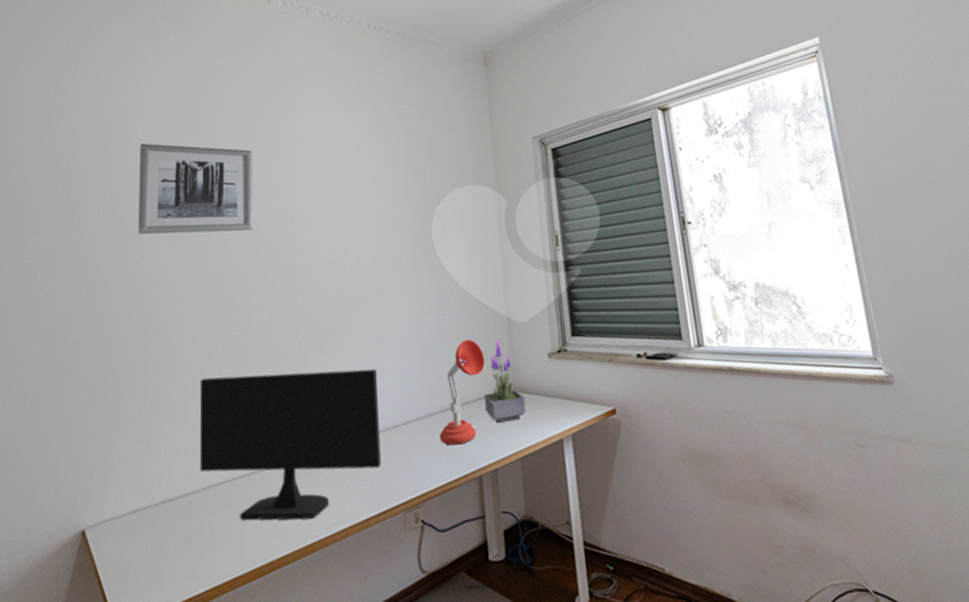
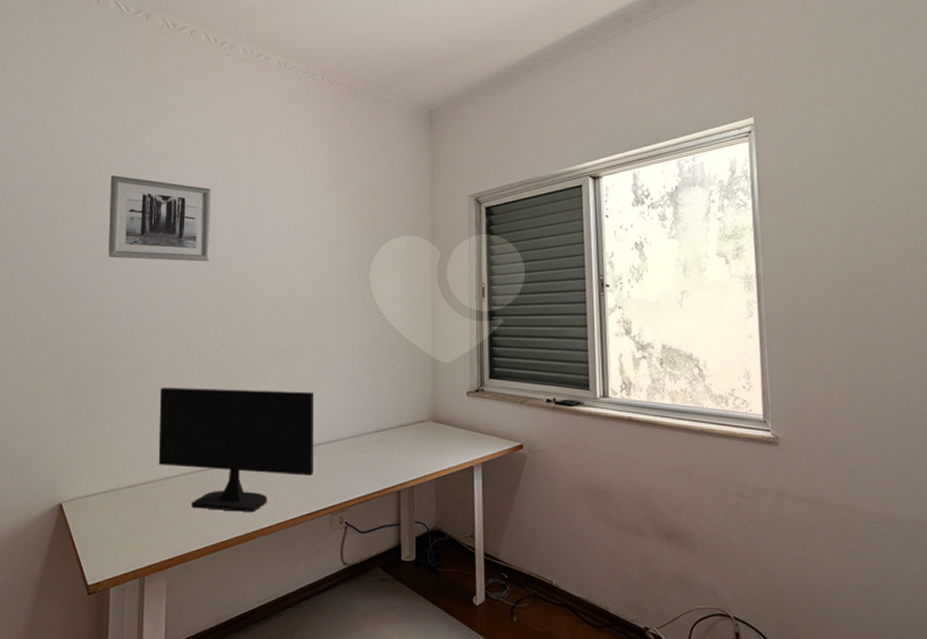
desk lamp: present [439,339,485,446] -> none [365,374,410,463]
potted plant: present [485,338,526,423] -> none [407,375,443,447]

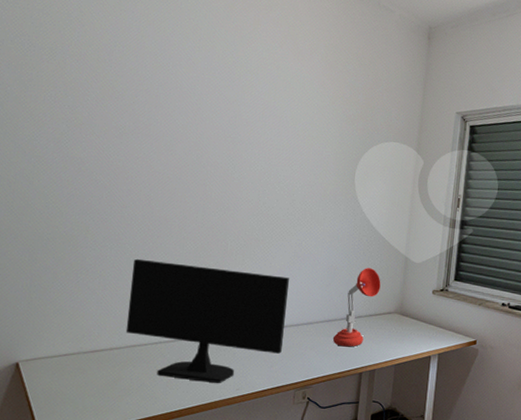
wall art: present [108,175,211,262] -> none [88,40,204,142]
desk lamp: none [365,374,410,463] -> present [332,268,381,347]

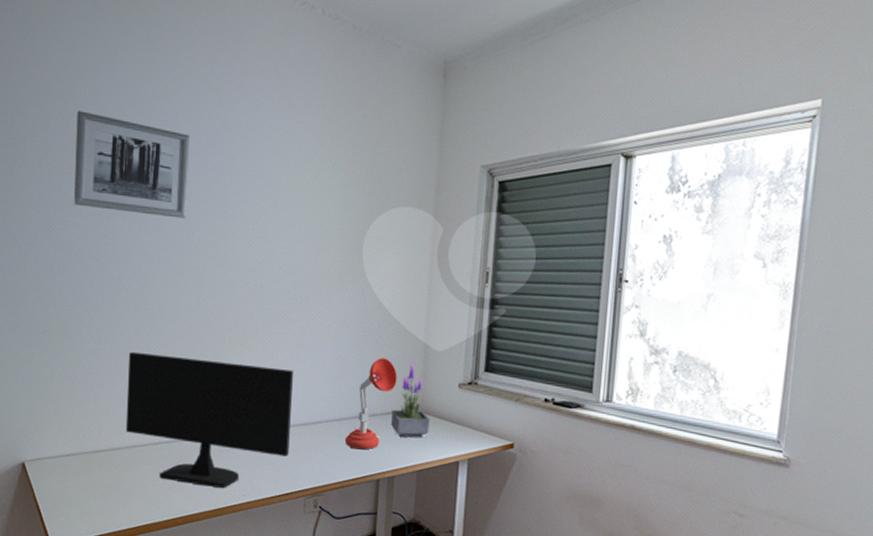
wall art: none [88,40,204,142] -> present [74,111,190,219]
potted plant: none [374,271,408,336] -> present [391,361,430,438]

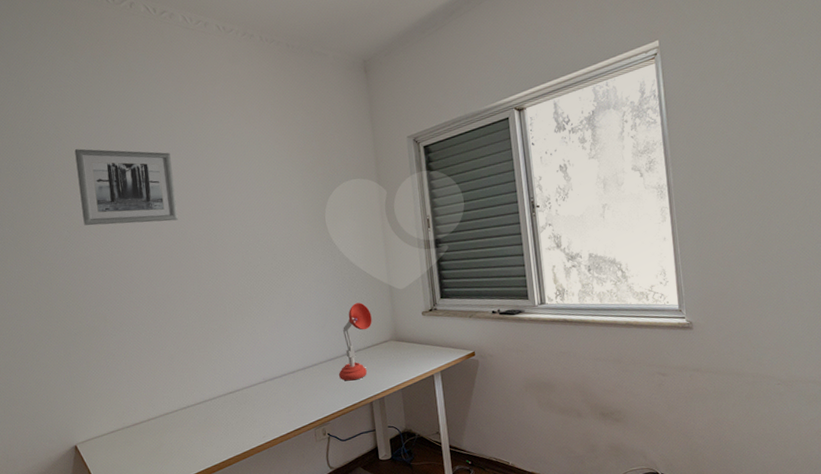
computer monitor: present [125,351,294,488] -> none [149,326,295,436]
potted plant: present [391,361,430,438] -> none [373,301,406,364]

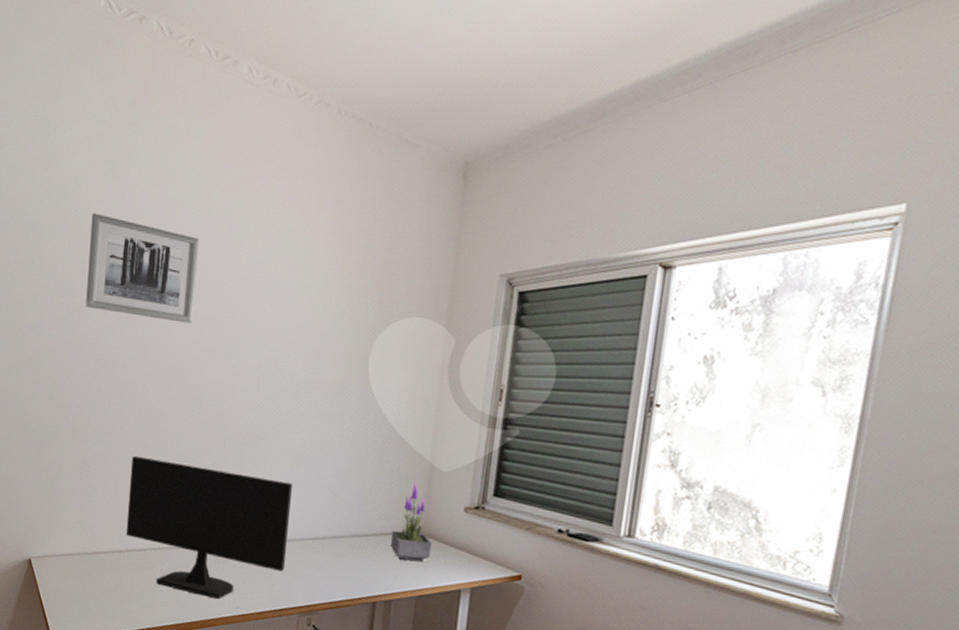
computer monitor: none [149,326,295,436] -> present [125,455,293,599]
desk lamp: present [338,303,372,381] -> none [341,475,400,571]
potted plant: none [373,301,406,364] -> present [391,481,432,562]

